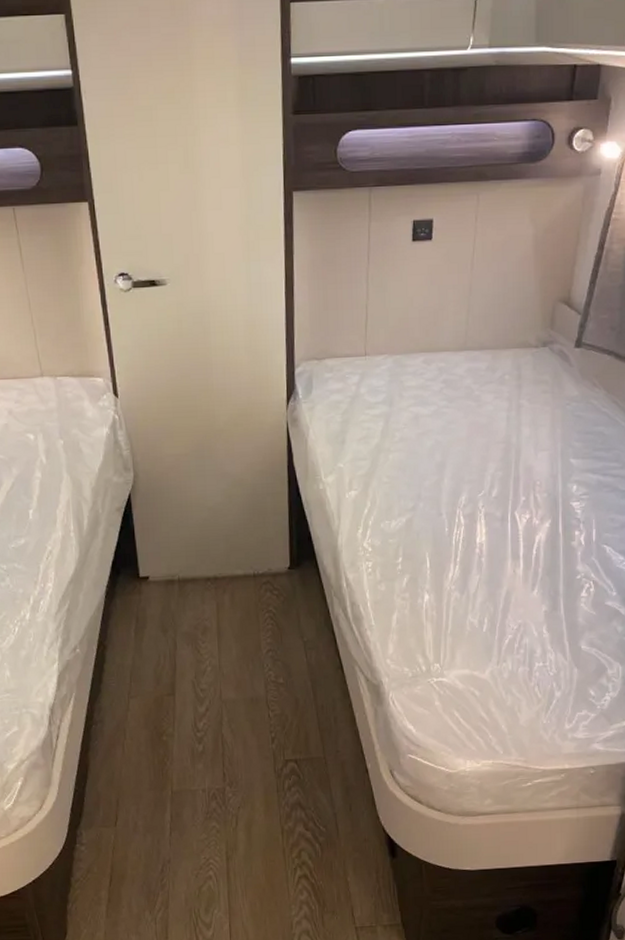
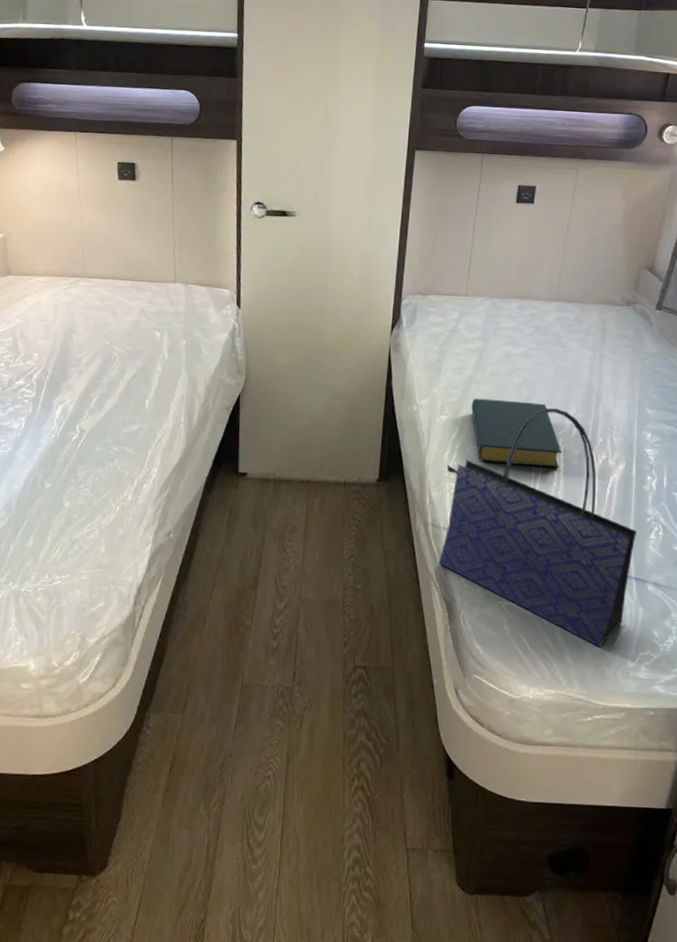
tote bag: none [362,469,568,713] -> present [439,408,637,648]
hardback book: none [382,466,482,536] -> present [471,398,561,468]

